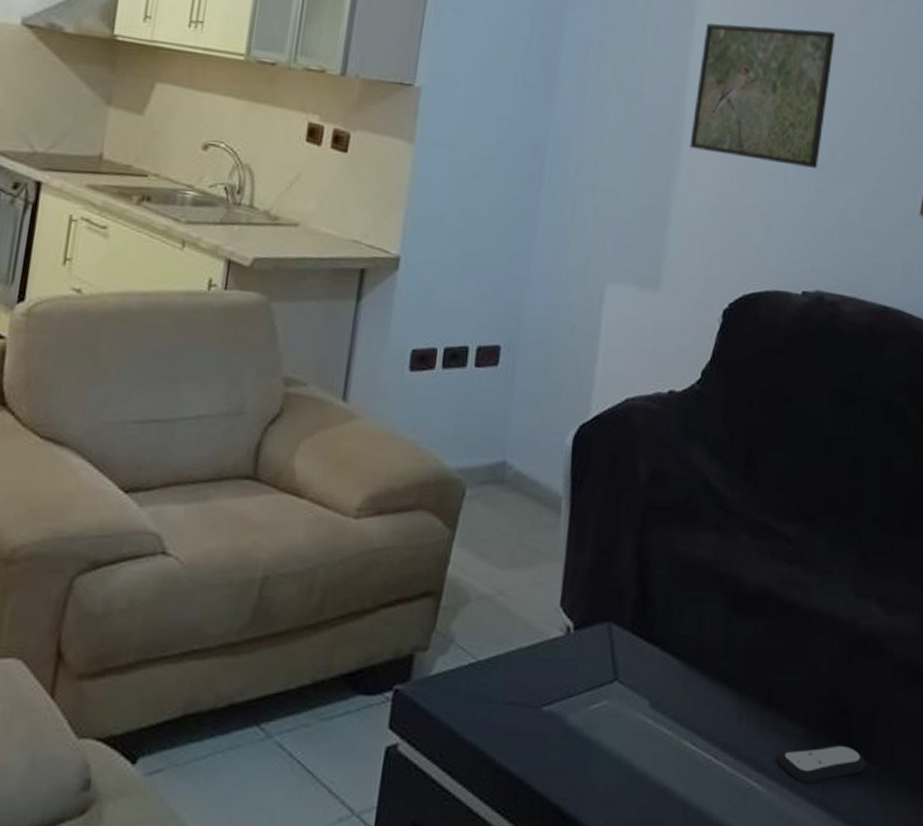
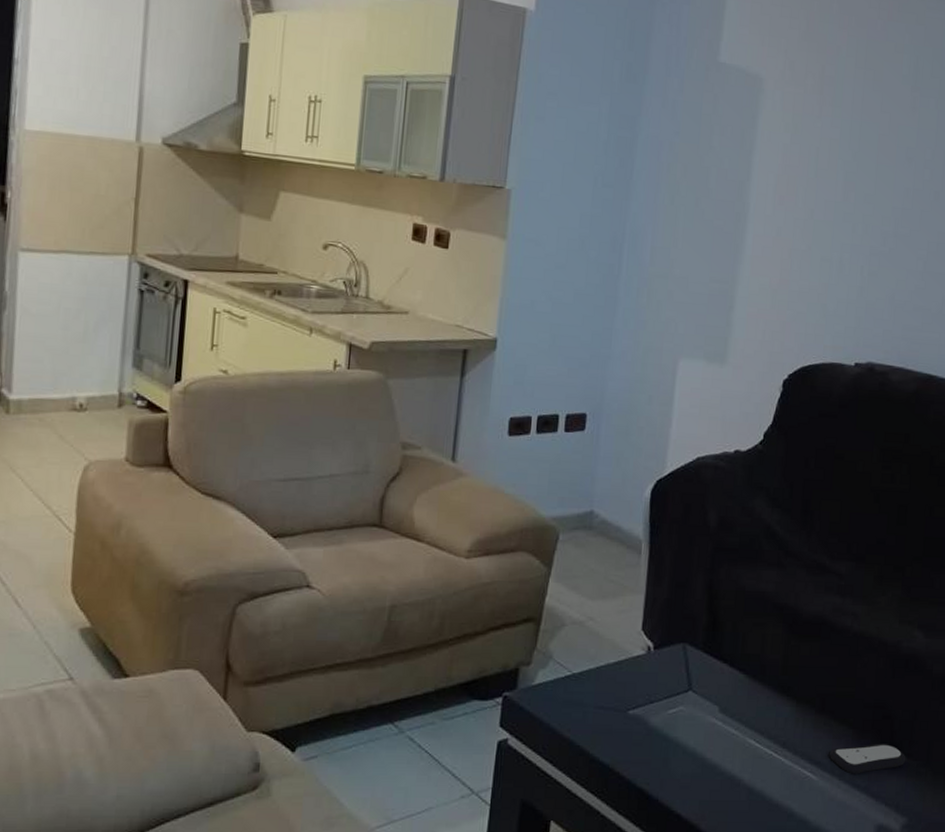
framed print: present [689,23,835,168] -> none [753,123,889,253]

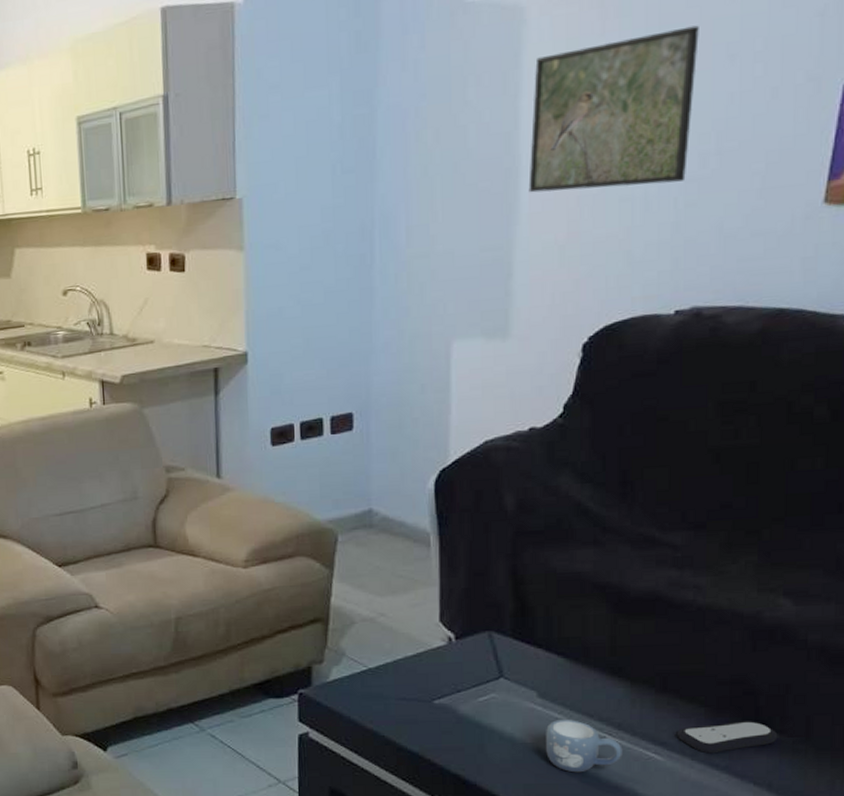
mug: none [721,736,785,790] -> present [546,720,623,773]
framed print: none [753,123,889,253] -> present [528,25,699,193]

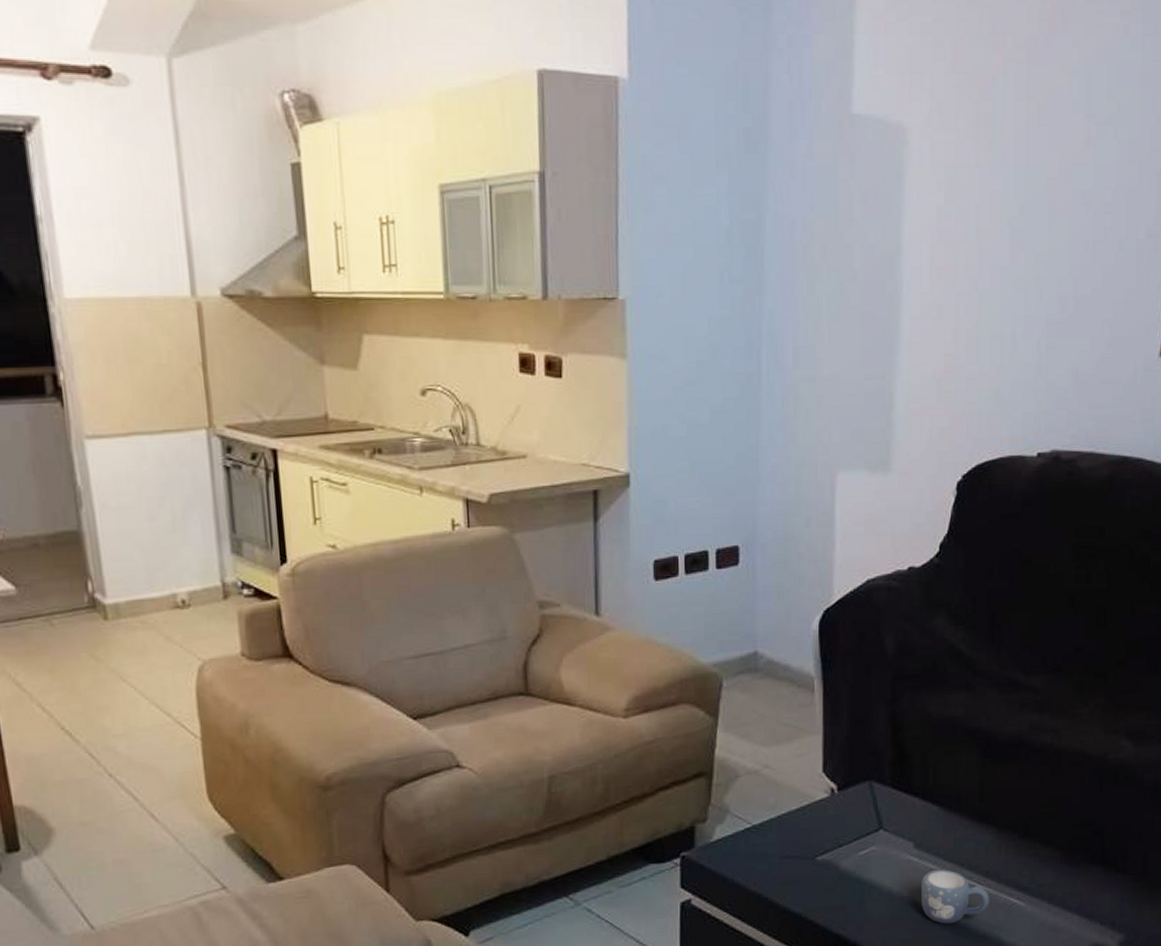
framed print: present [528,25,699,193] -> none [909,169,1060,324]
remote control: present [678,721,778,754] -> none [1037,861,1120,897]

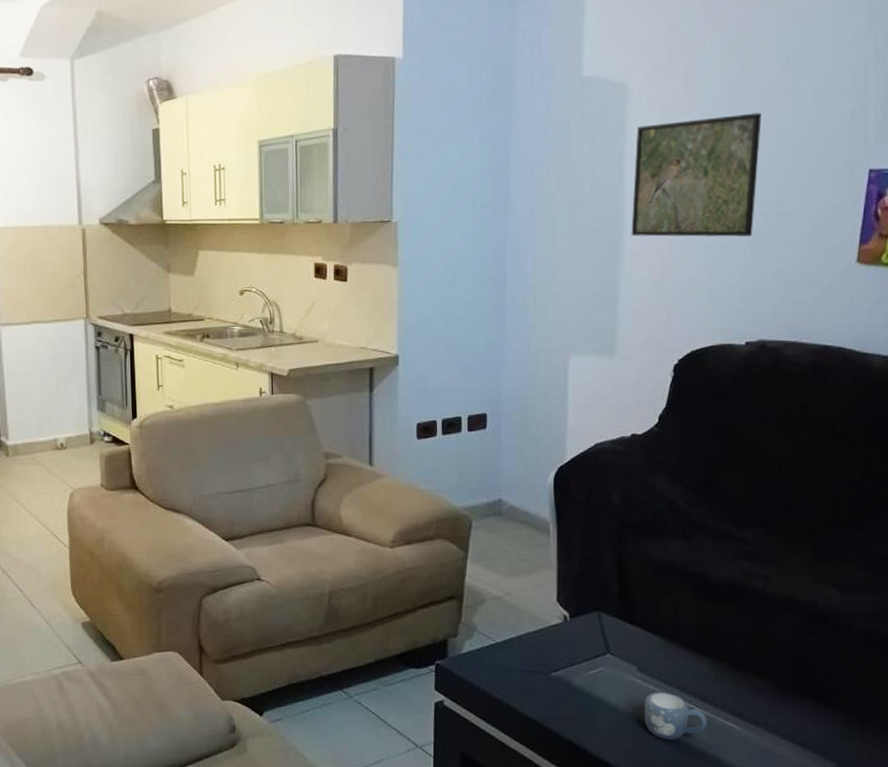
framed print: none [909,169,1060,324] -> present [631,112,761,237]

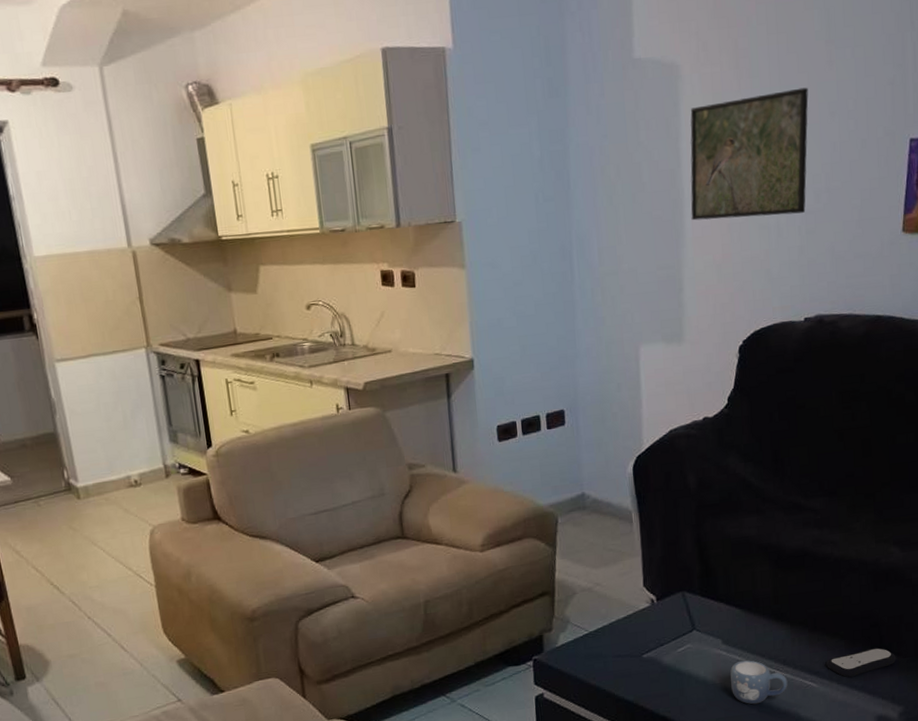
remote control: none [751,696,831,724] -> present [826,647,897,678]

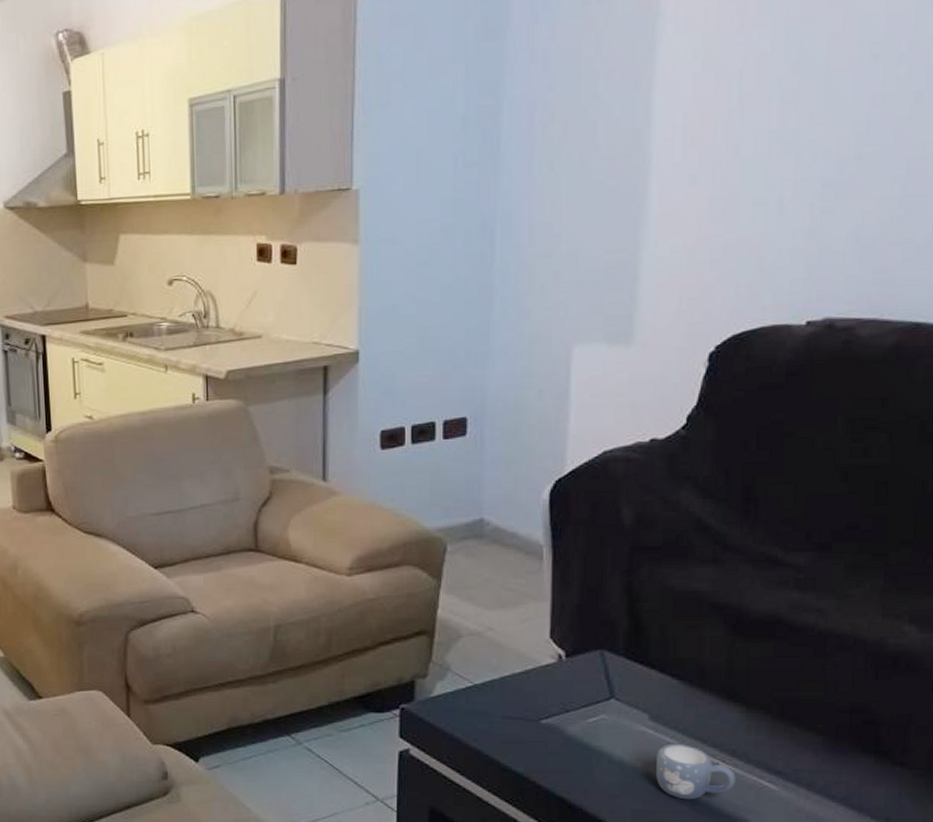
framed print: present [690,87,809,221] -> none [658,23,843,194]
remote control: present [826,647,897,678] -> none [794,752,898,784]

